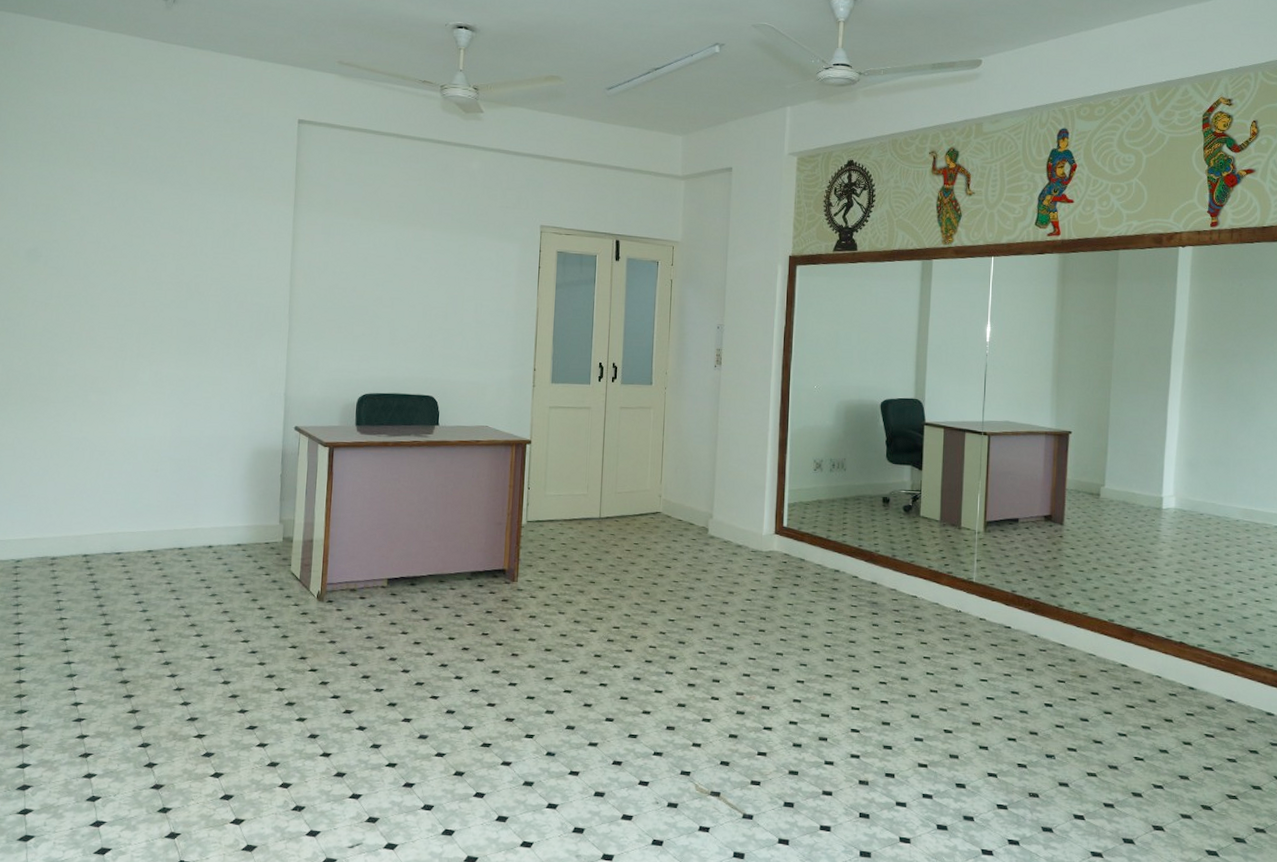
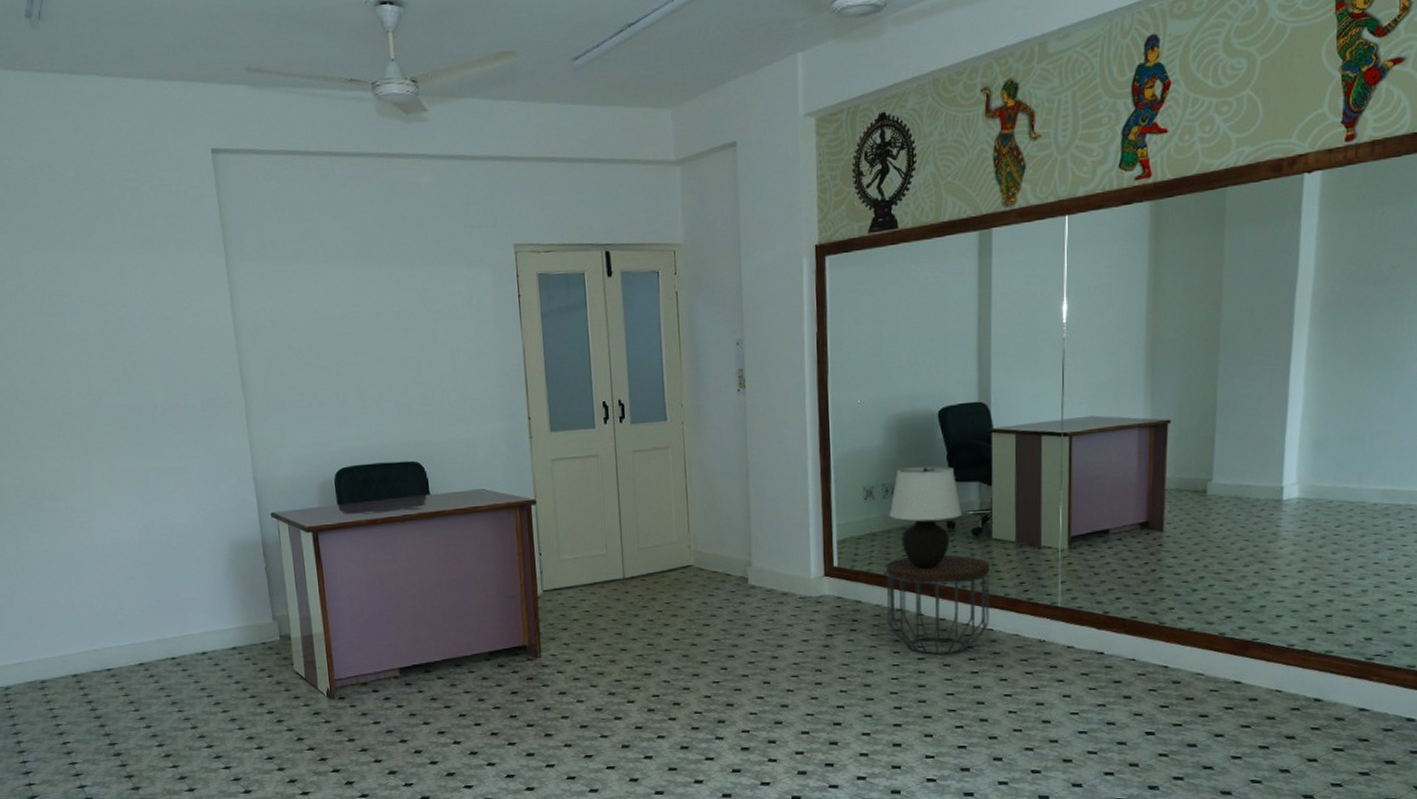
side table: none [826,525,917,616] -> present [886,555,990,655]
table lamp: none [834,447,896,538] -> present [889,466,963,570]

